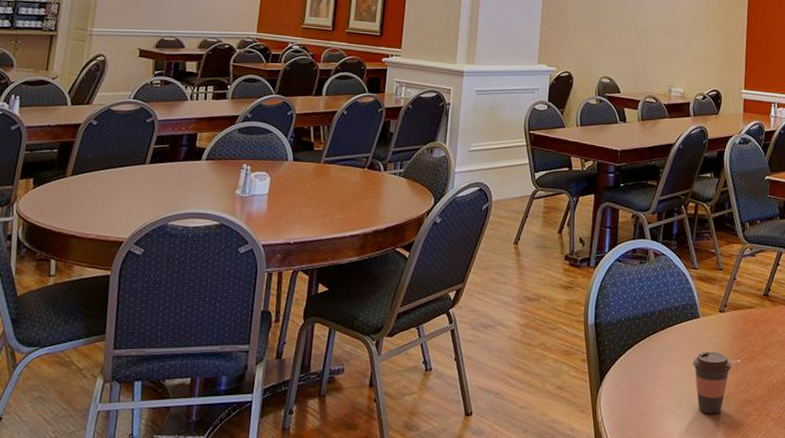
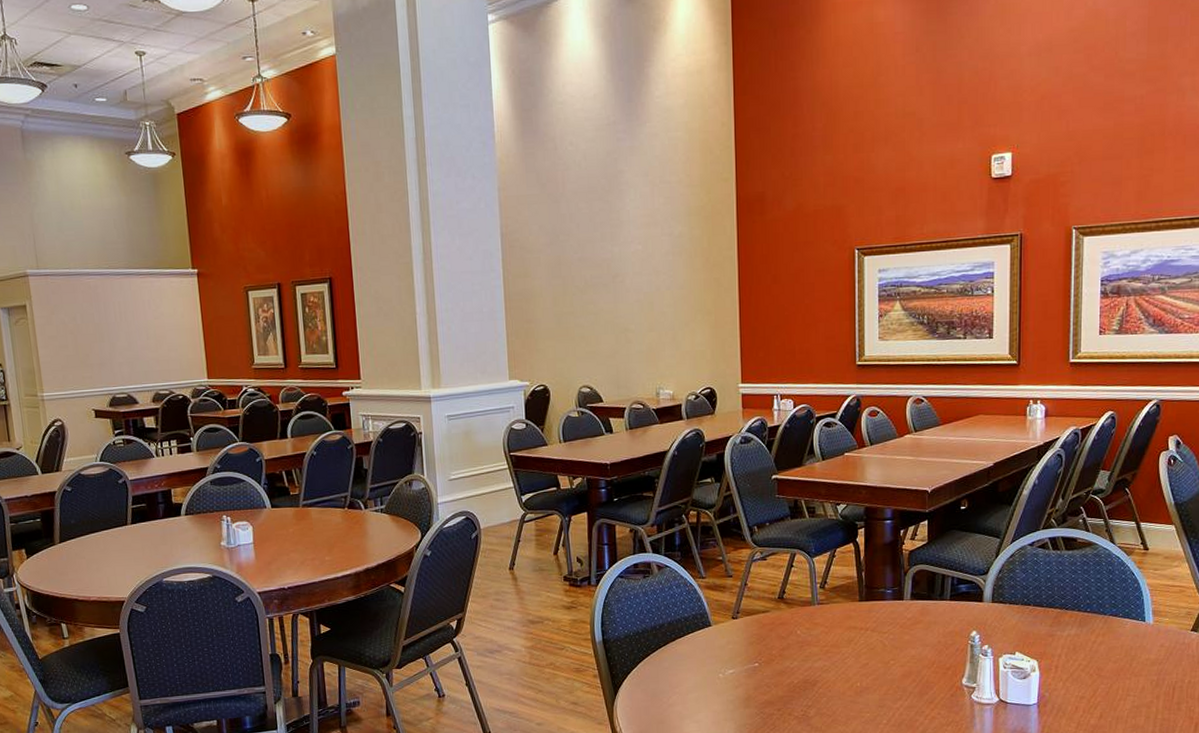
coffee cup: present [692,352,732,414] -> none [708,658,749,718]

